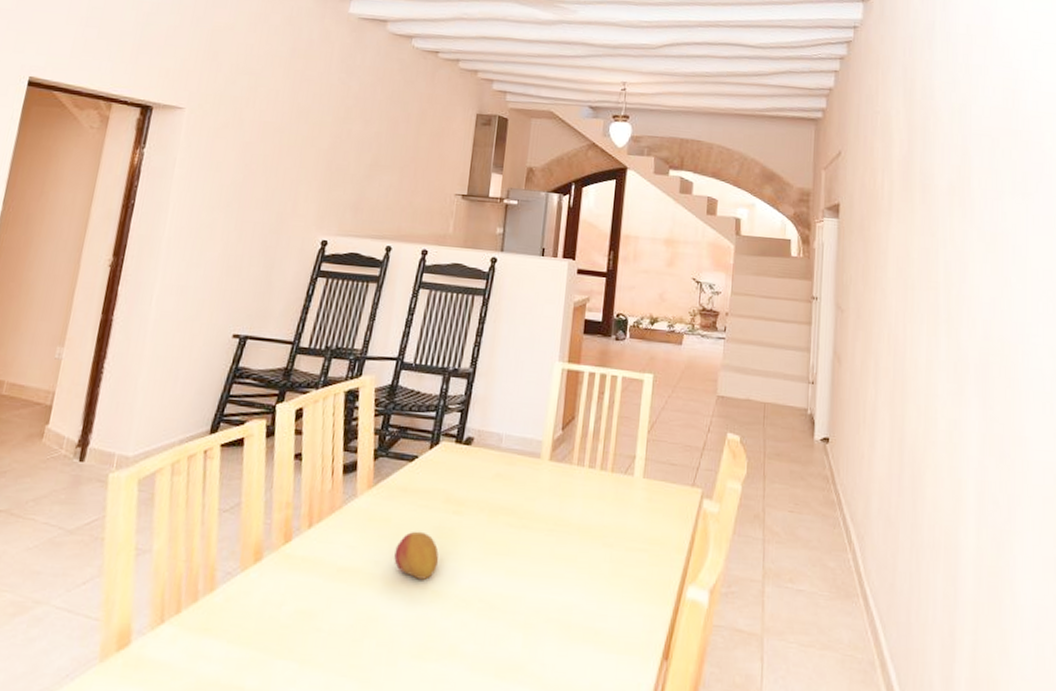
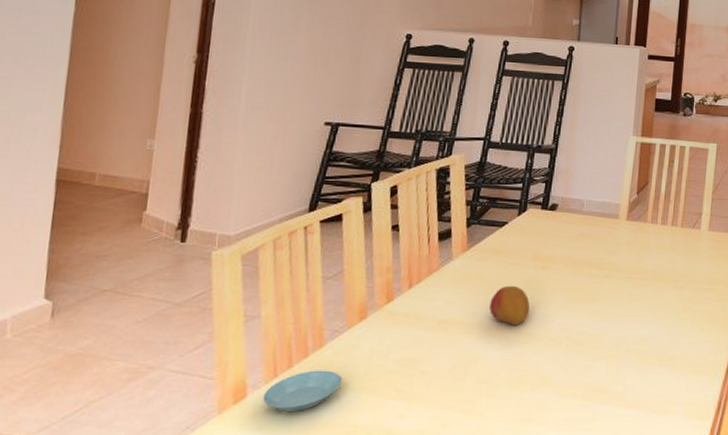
saucer: none [147,618,232,666] -> present [263,370,343,412]

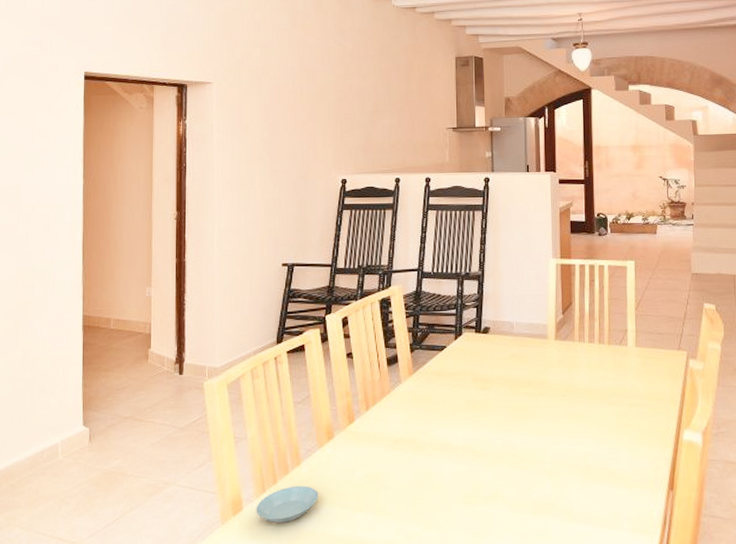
fruit: present [489,285,530,325] -> none [438,405,475,443]

